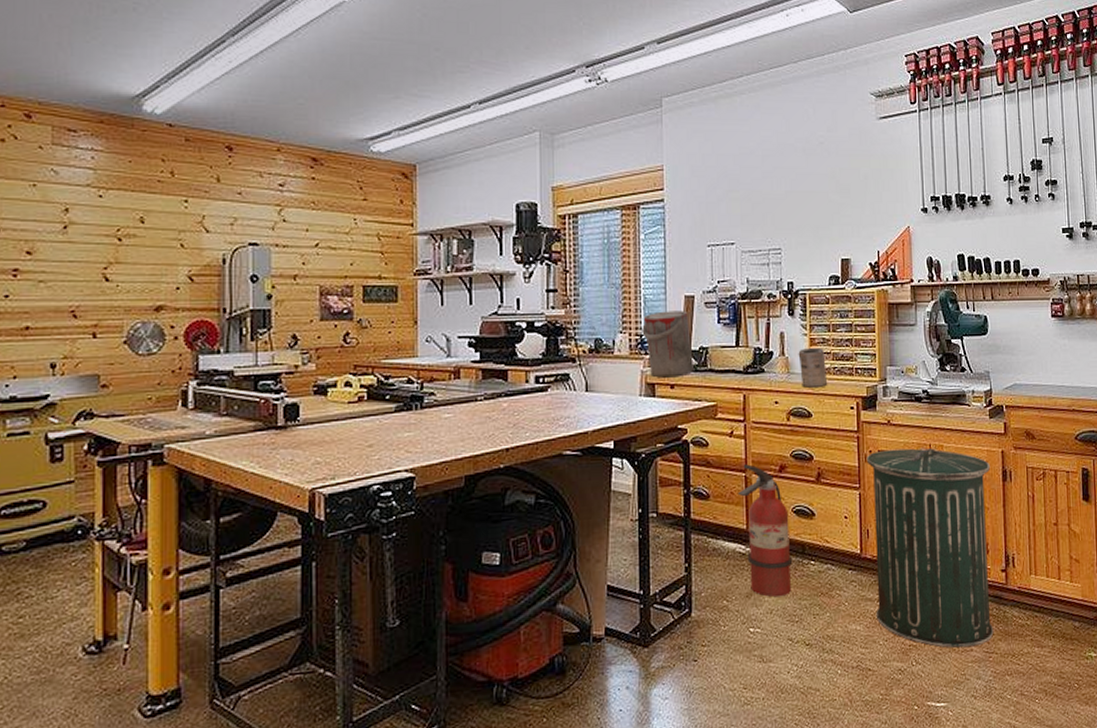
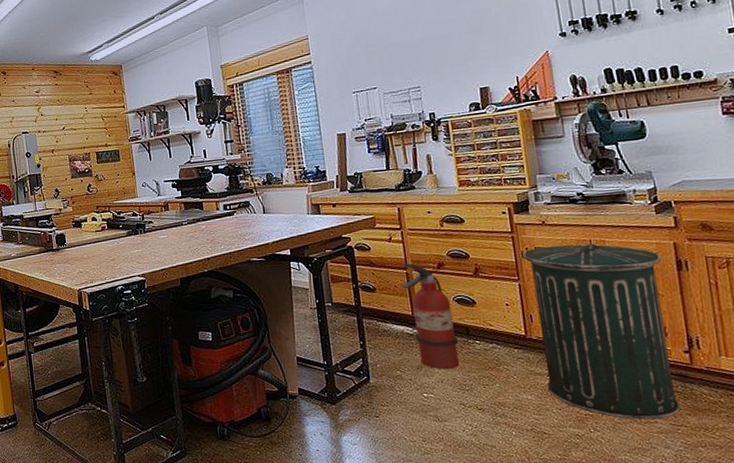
paint can: present [642,310,694,378] -> none [303,146,351,200]
paint can: present [798,348,828,389] -> none [445,164,478,199]

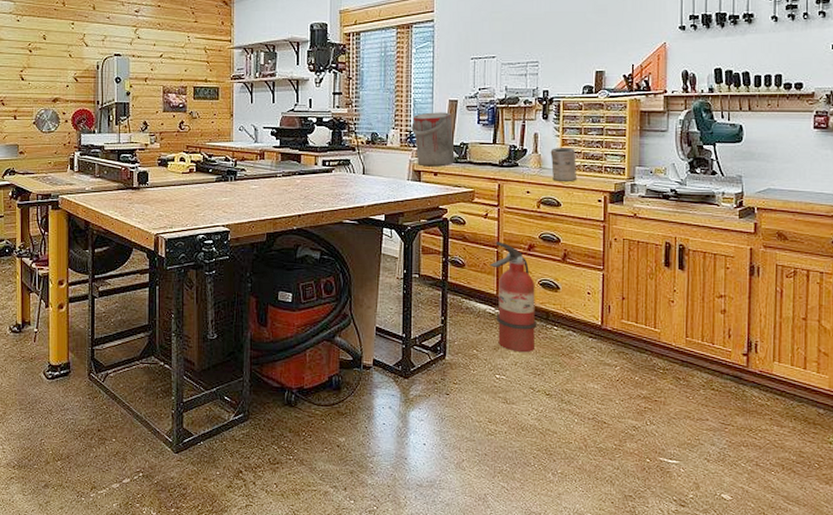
paint can: none [303,146,351,200] -> present [411,112,455,167]
paint can: none [445,164,478,199] -> present [550,148,577,183]
trash can: present [523,243,681,420] -> none [611,239,737,417]

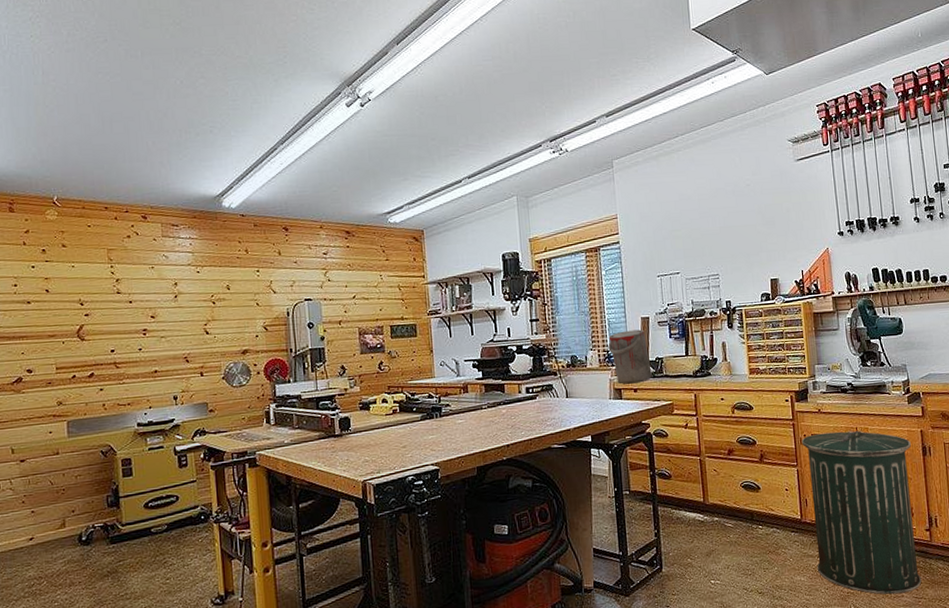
fire extinguisher: present [490,242,537,352] -> none [694,449,744,555]
paint can: present [550,148,577,183] -> none [738,353,765,387]
trash can: none [611,239,737,417] -> present [801,431,922,594]

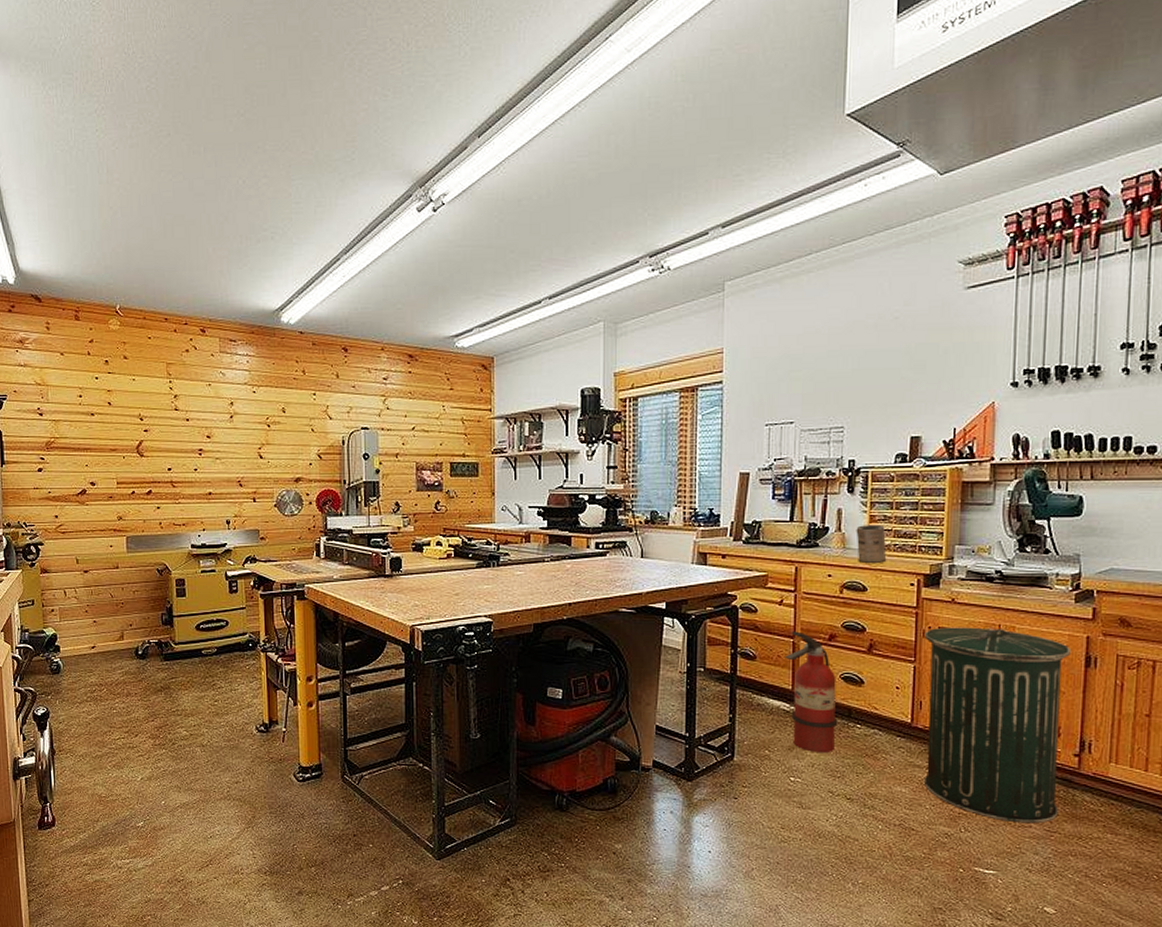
paint can: present [608,329,652,385] -> none [696,486,746,548]
fire extinguisher: none [694,449,744,555] -> present [785,631,838,752]
paint can: none [738,353,765,387] -> present [856,525,887,564]

